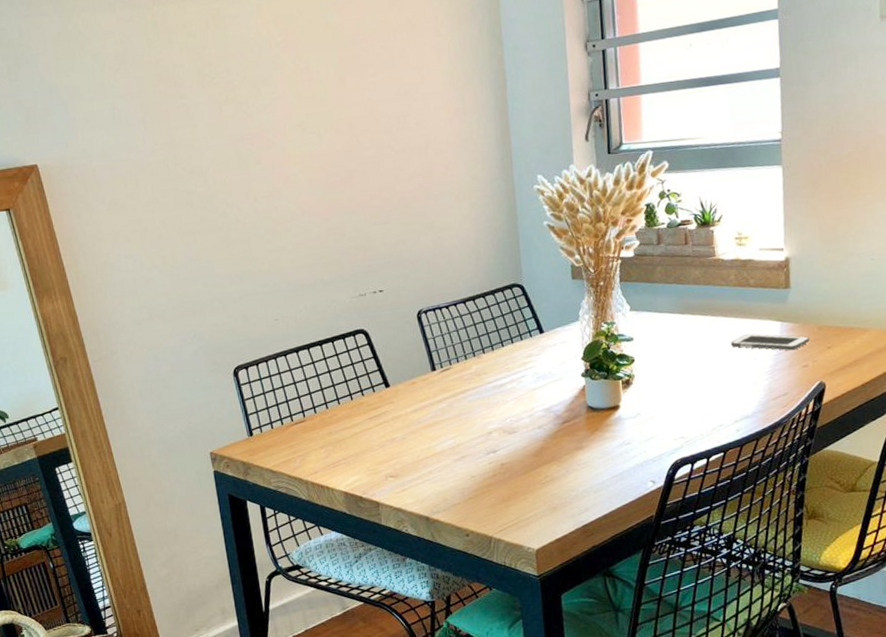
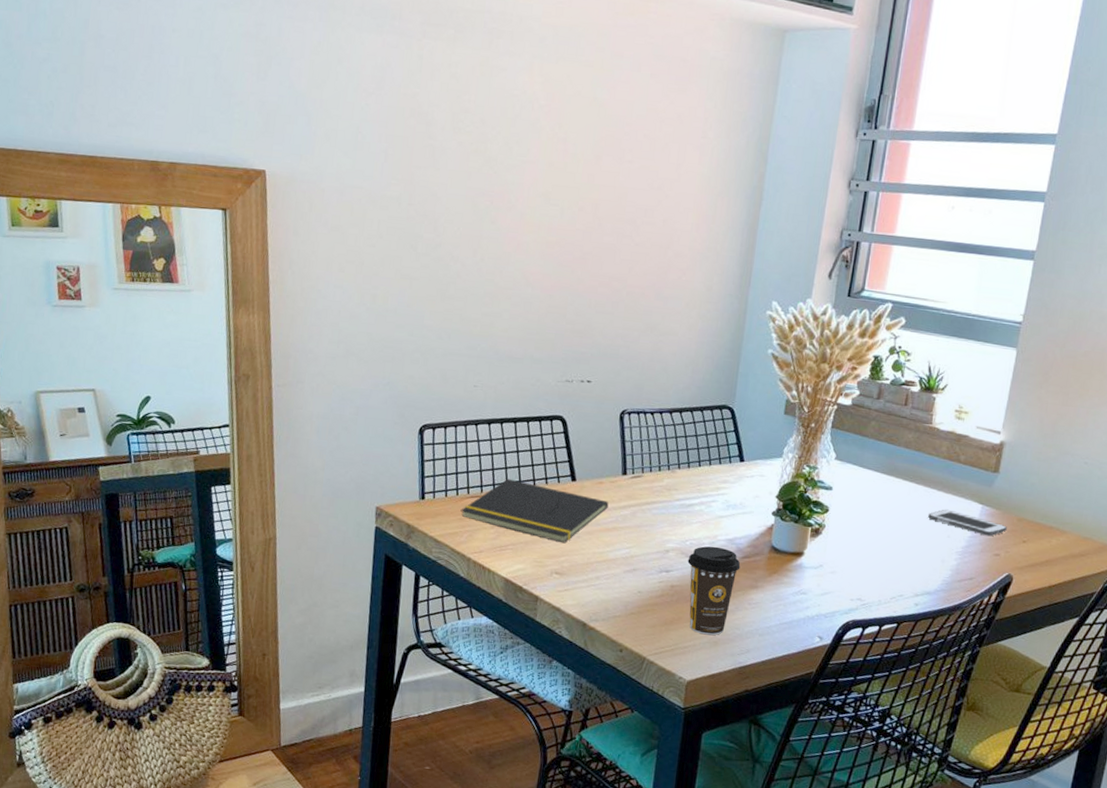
notepad: none [288,398,426,448] -> present [460,478,609,544]
coffee cup: none [511,418,563,503] -> present [687,546,741,636]

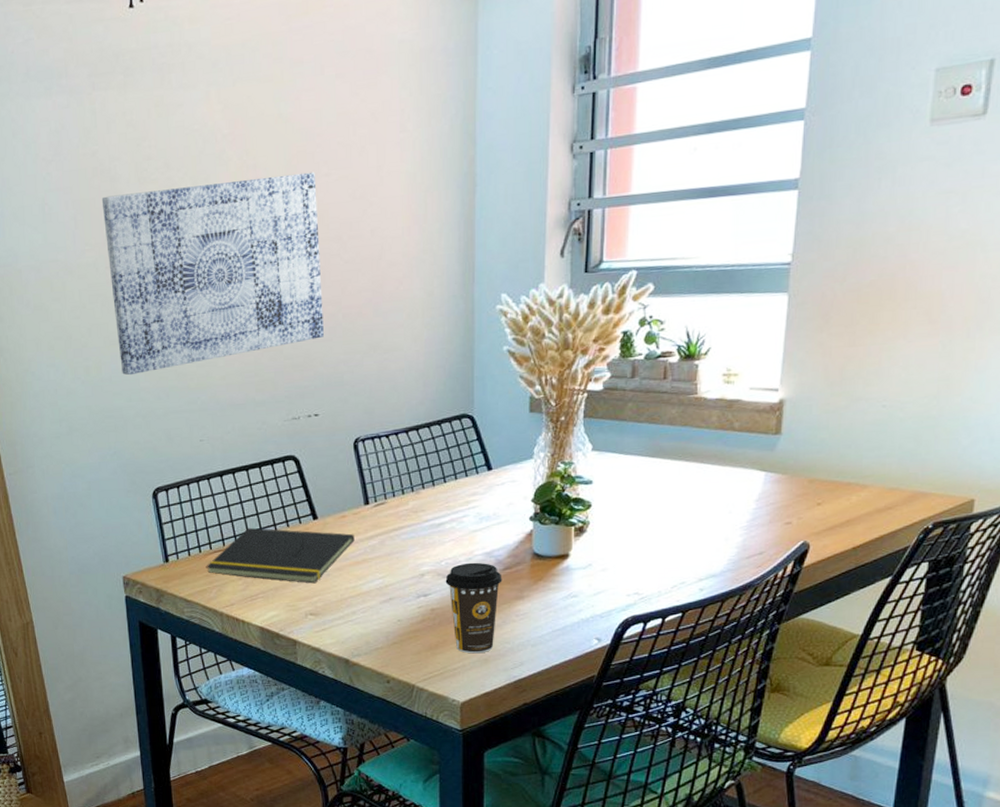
wall art: none [408,137,620,311] -> present [101,171,324,376]
cell phone: present [928,509,1007,536] -> none [704,483,797,505]

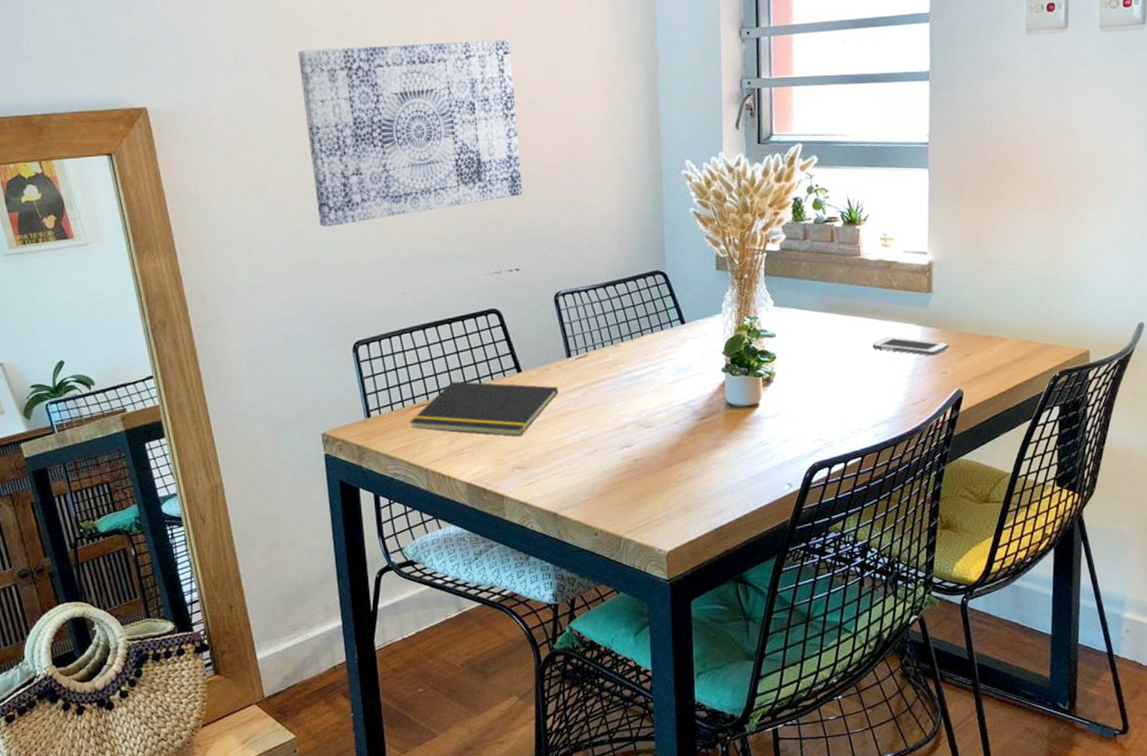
coffee cup: present [445,562,502,654] -> none [646,412,700,503]
cell phone: none [704,483,797,505] -> present [872,336,949,356]

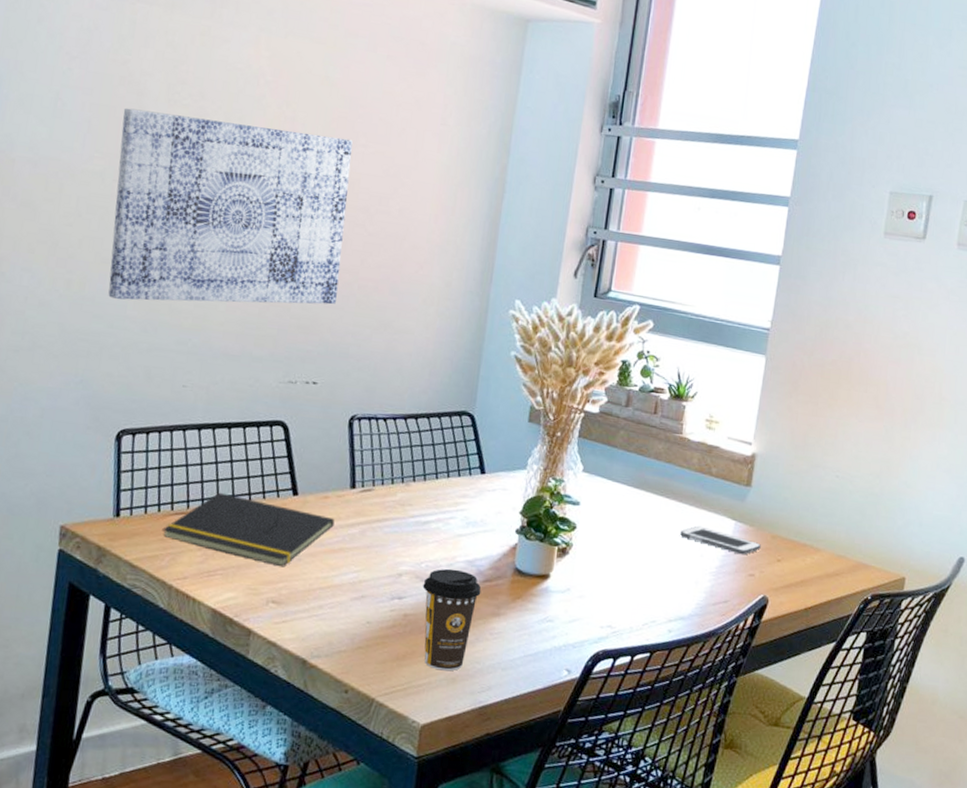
coffee cup: none [646,412,700,503] -> present [422,568,481,671]

